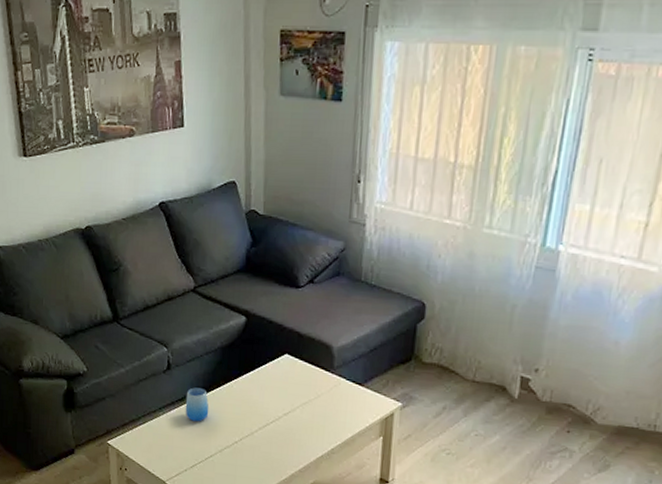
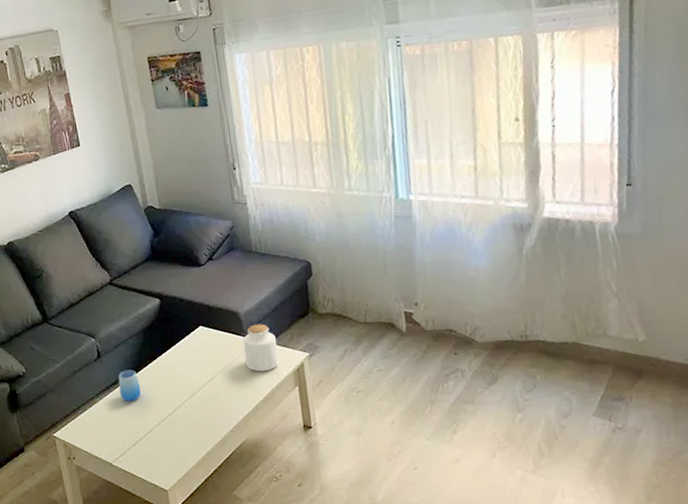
jar: none [329,362,369,415] -> present [243,323,279,372]

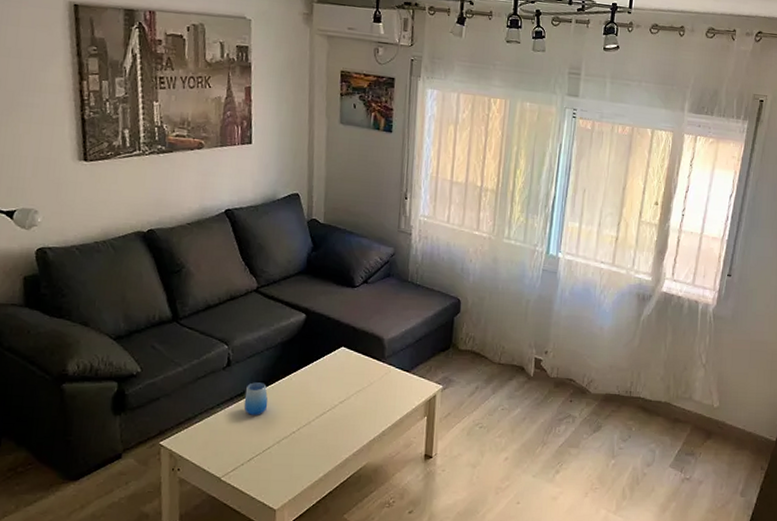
jar: present [243,323,279,372] -> none [380,352,415,399]

